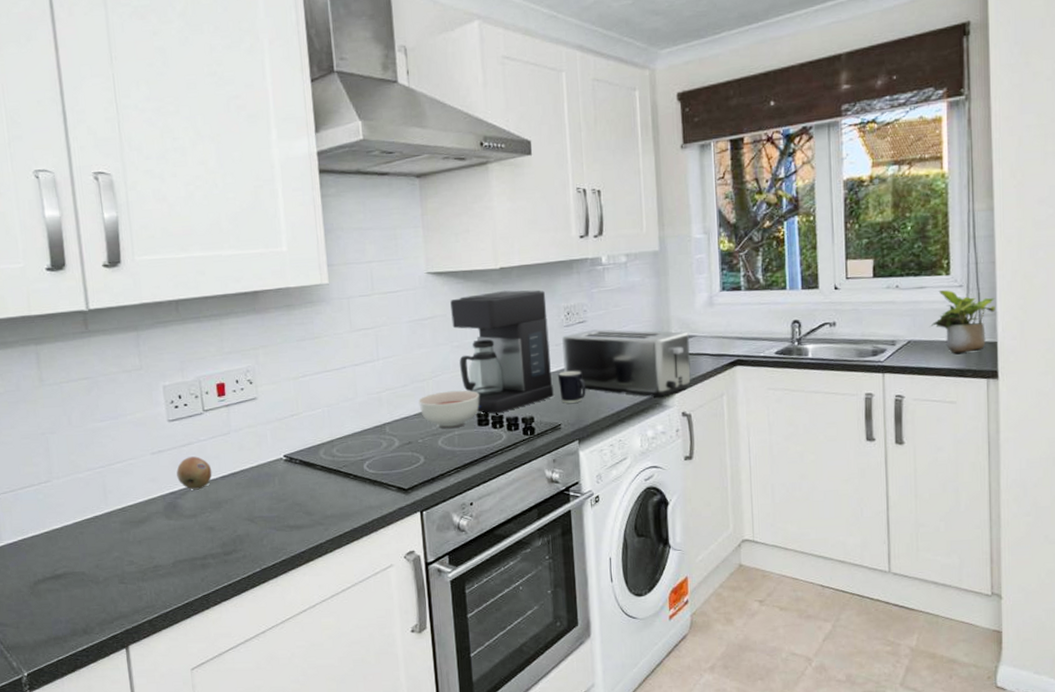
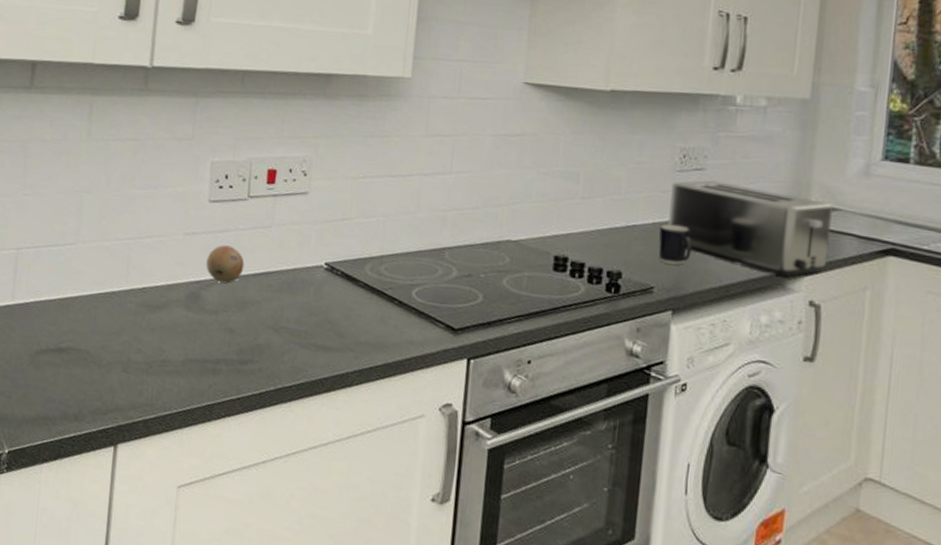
bowl: present [418,390,480,429] -> none [488,222,562,269]
coffee maker: present [450,290,554,414] -> none [543,116,661,261]

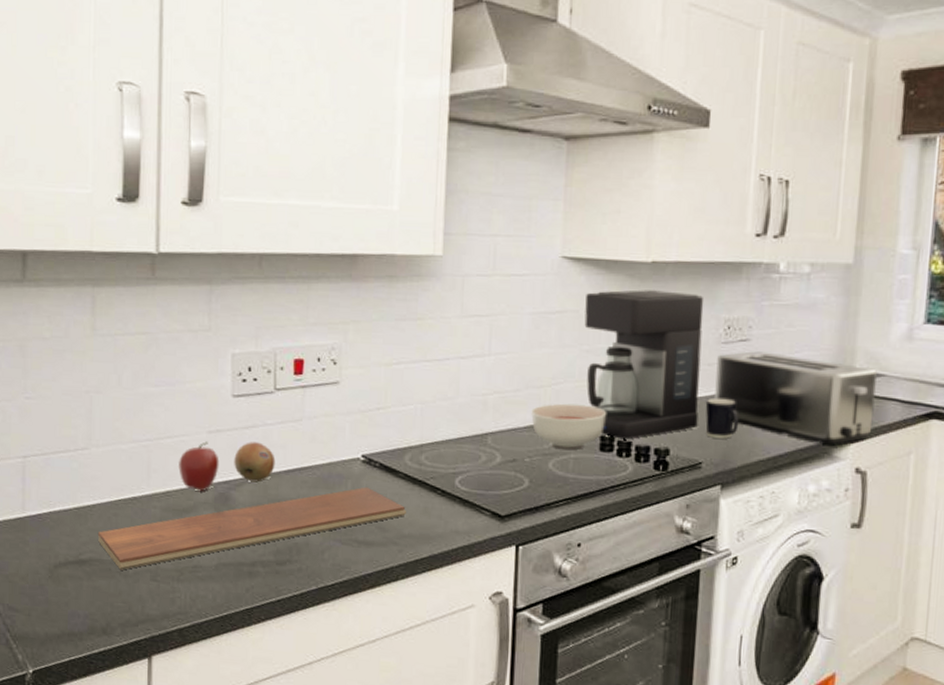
chopping board: none [77,293,364,360] -> present [97,486,406,570]
fruit: none [155,243,193,289] -> present [179,441,220,491]
bowl: none [488,222,562,269] -> present [531,403,607,451]
coffee maker: none [543,116,661,261] -> present [584,290,704,440]

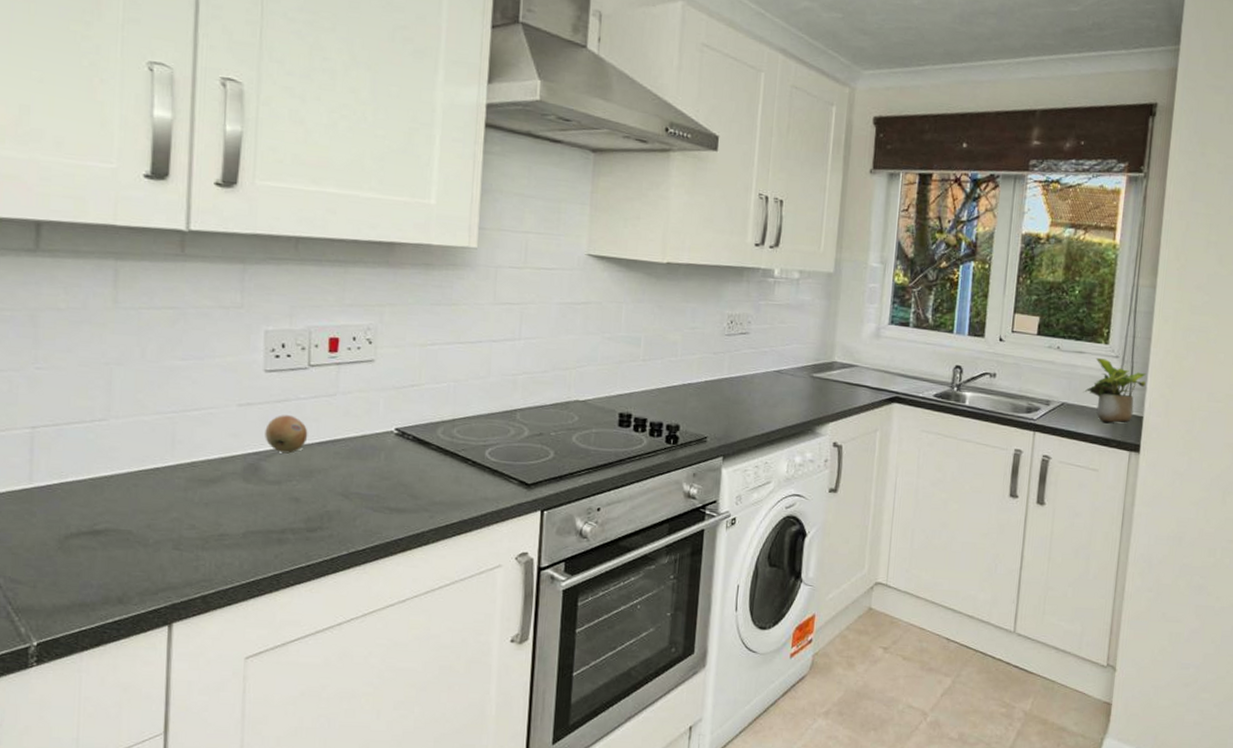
chopping board: present [97,486,406,570] -> none [114,457,438,540]
fruit: present [179,441,220,491] -> none [206,414,250,462]
bowl: present [531,403,607,451] -> none [557,384,626,426]
coffee maker: present [584,290,704,440] -> none [606,286,711,417]
mug: present [705,397,739,439] -> none [711,381,739,417]
toaster: present [715,351,877,446] -> none [719,343,851,424]

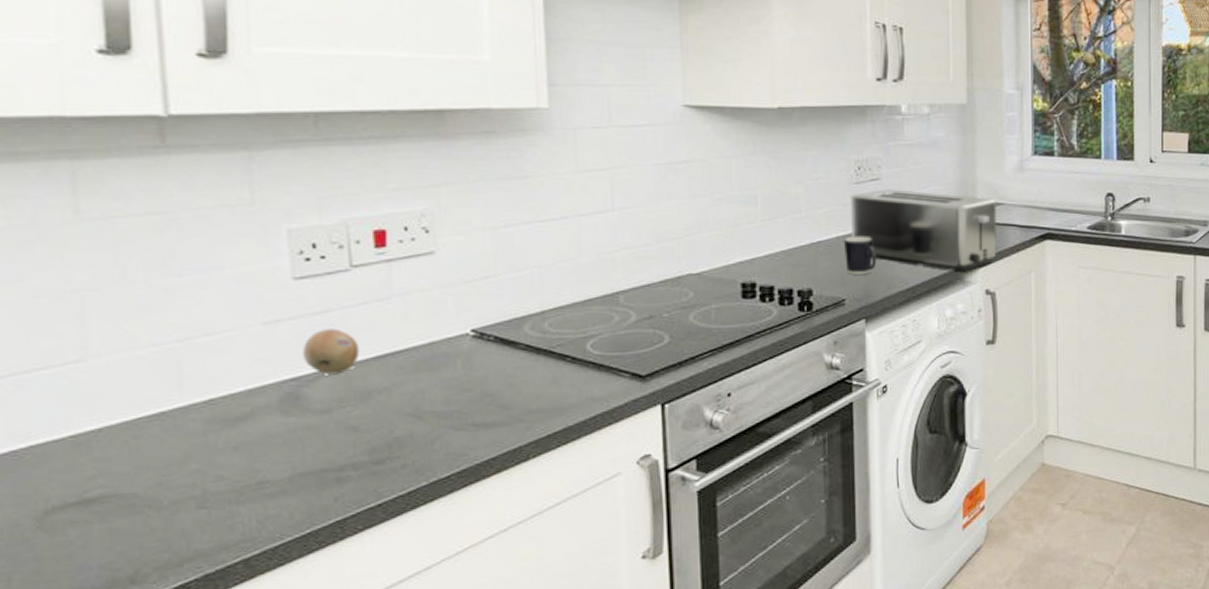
mug: none [711,381,739,417] -> present [843,236,877,275]
toaster: none [719,343,851,424] -> present [851,189,997,272]

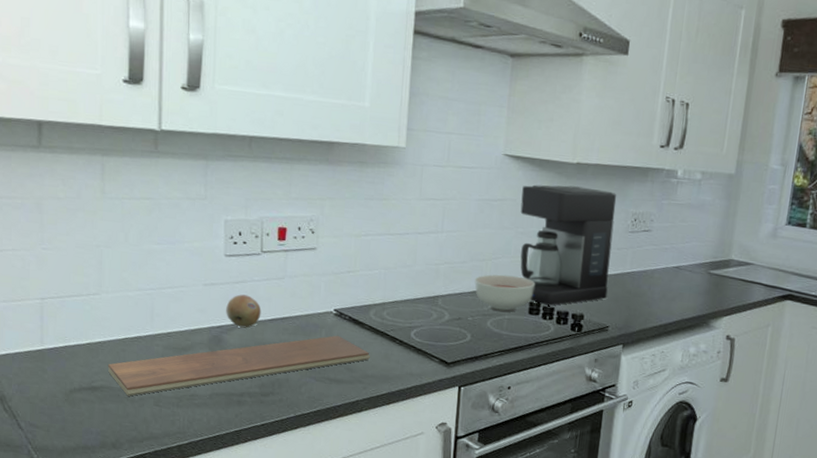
chopping board: none [109,363,531,503] -> present [107,335,370,396]
bowl: none [665,253,746,301] -> present [474,274,536,313]
coffee maker: none [713,136,838,285] -> present [520,184,617,306]
mug: present [843,236,877,275] -> none [613,275,640,308]
toaster: present [851,189,997,272] -> none [621,240,748,317]

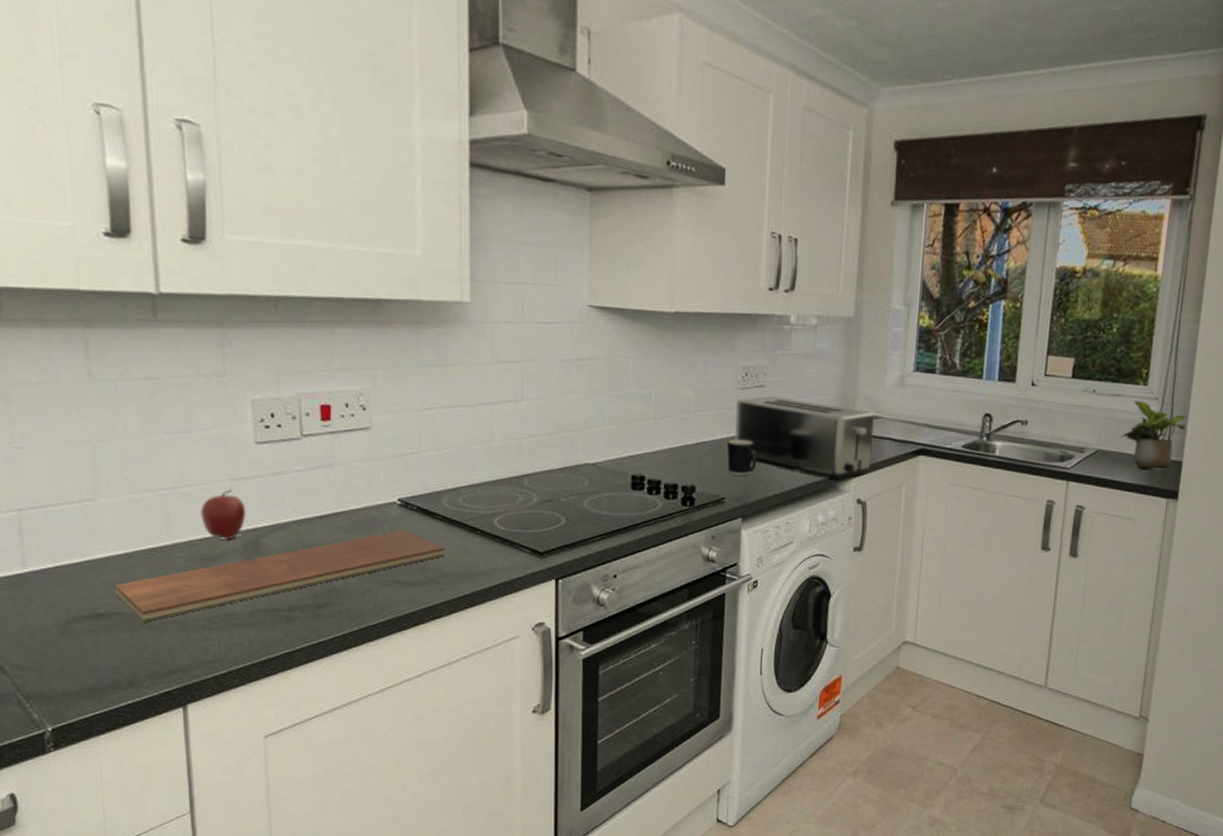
fruit: none [178,292,214,334] -> present [200,489,246,539]
fruit: present [226,294,261,328] -> none [262,488,307,529]
bowl: present [474,274,536,313] -> none [565,446,637,490]
coffee maker: present [520,184,617,306] -> none [613,338,724,479]
mug: none [613,275,640,308] -> present [726,439,757,476]
toaster: none [621,240,748,317] -> present [735,396,875,480]

